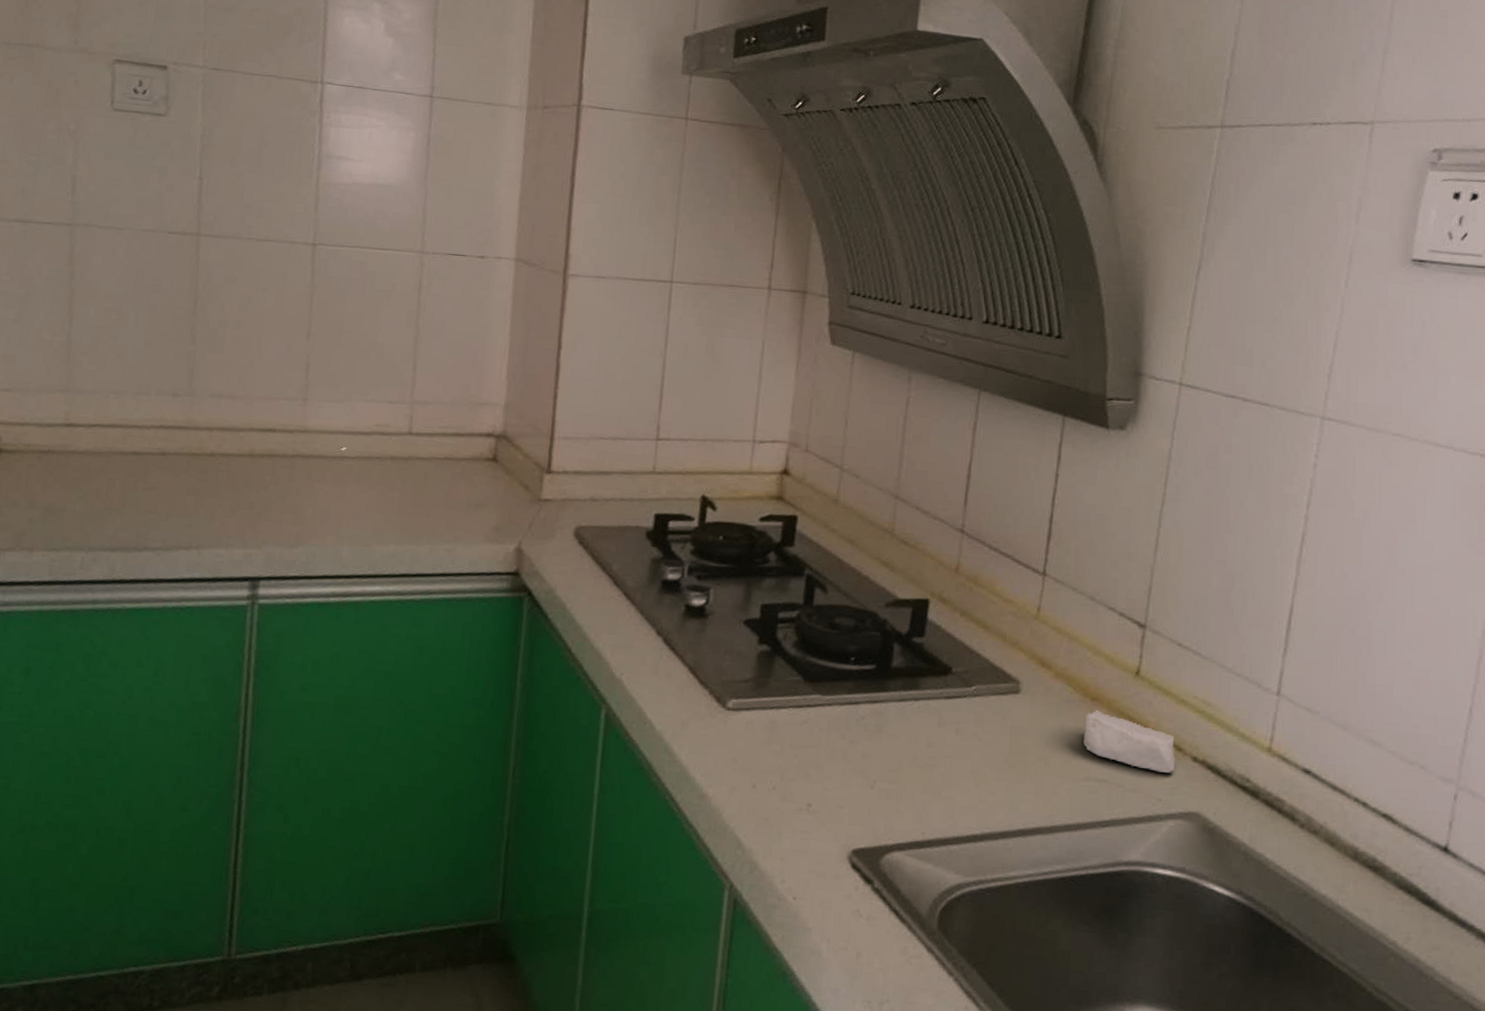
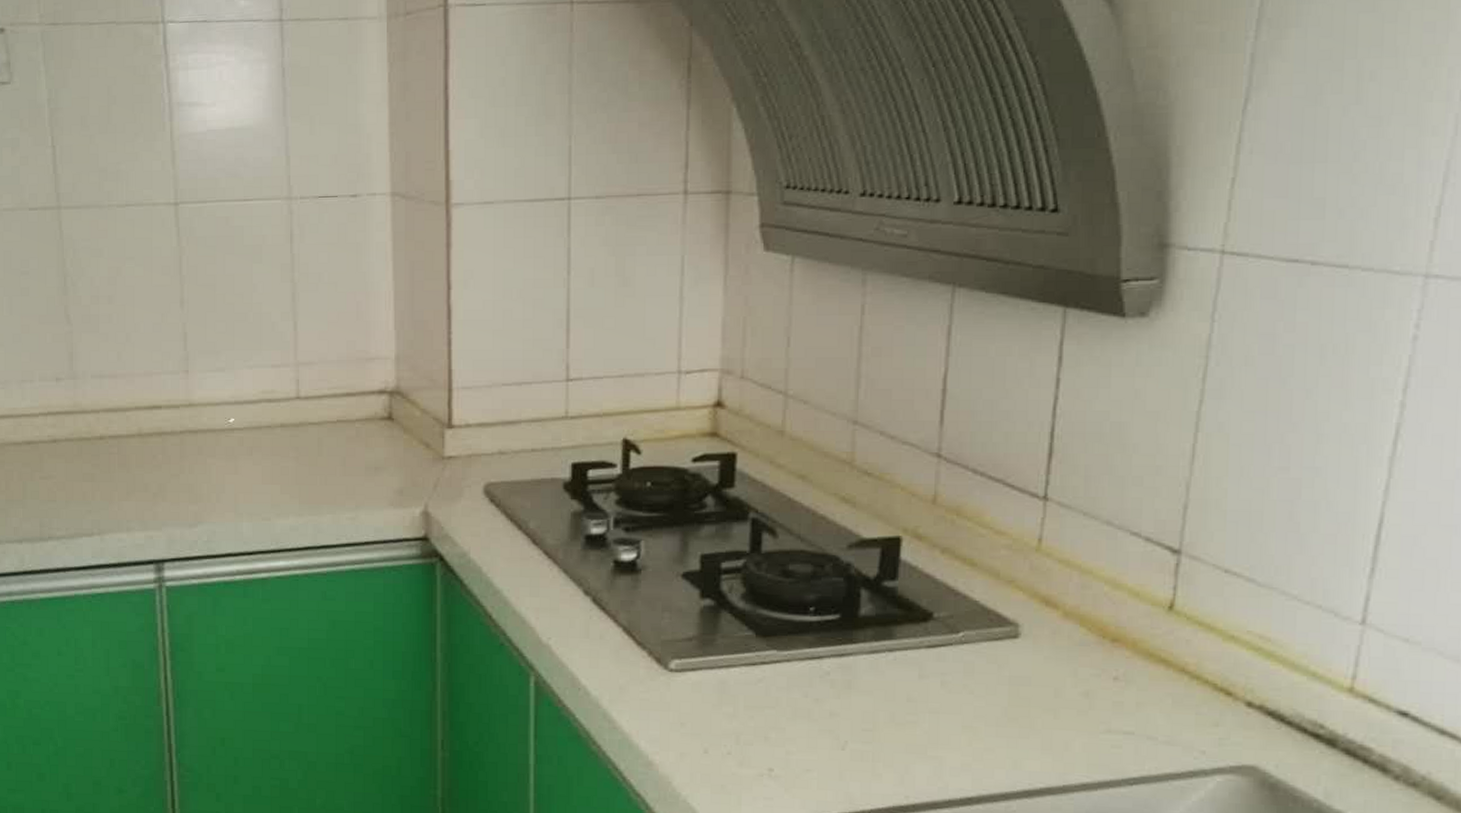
soap bar: present [1083,710,1175,773] -> none [1102,653,1223,722]

